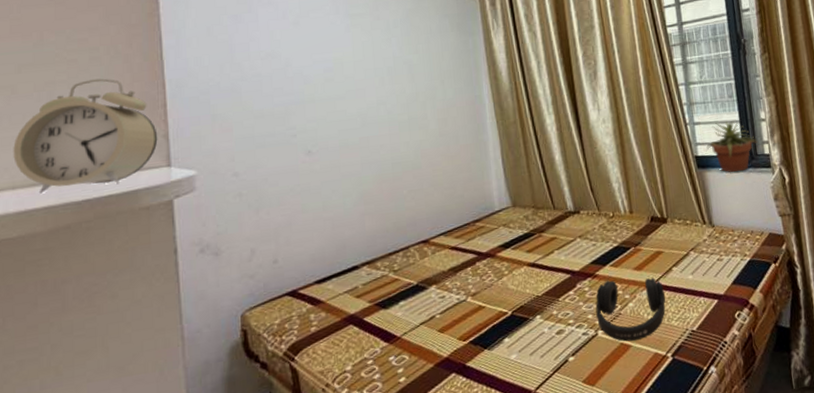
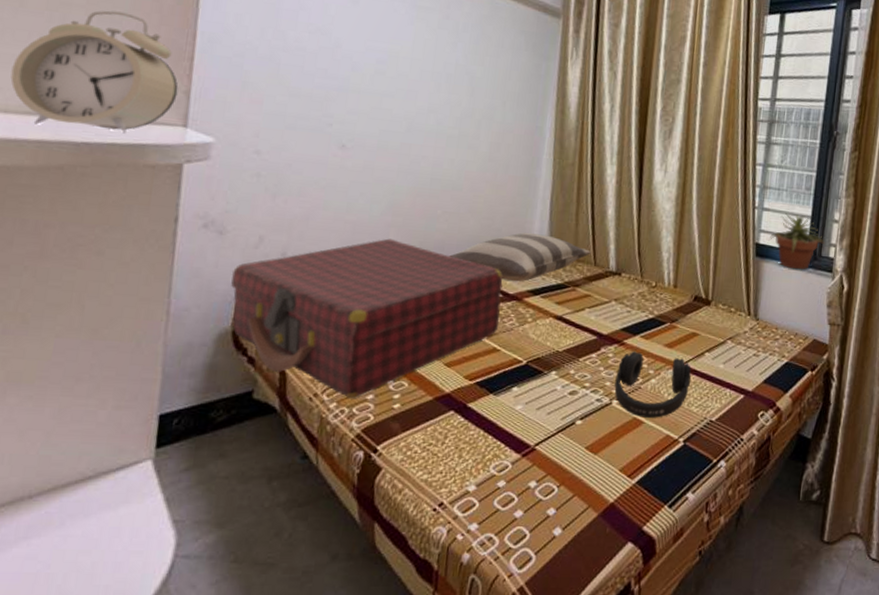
suitcase: none [232,225,480,382] -> present [231,238,503,398]
pillow: none [422,191,548,241] -> present [449,233,591,282]

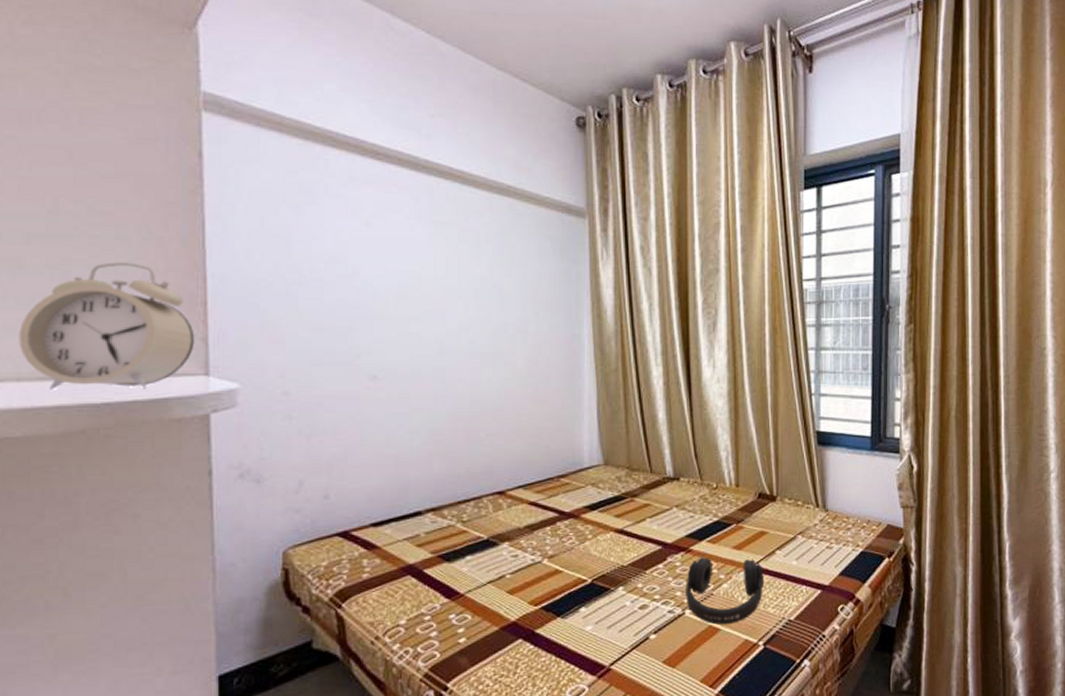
suitcase: present [231,238,503,398] -> none [274,468,559,637]
pillow: present [449,233,591,282] -> none [498,446,645,499]
potted plant: present [768,213,826,269] -> none [829,397,890,453]

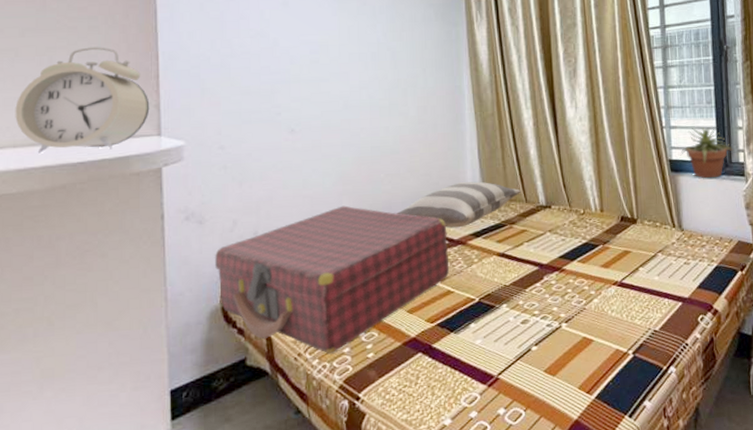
suitcase: none [274,468,559,637] -> present [214,205,450,353]
pillow: none [498,446,645,499] -> present [397,181,520,228]
headphones: present [686,557,765,625] -> none [561,275,631,336]
potted plant: none [829,397,890,453] -> present [680,127,734,178]

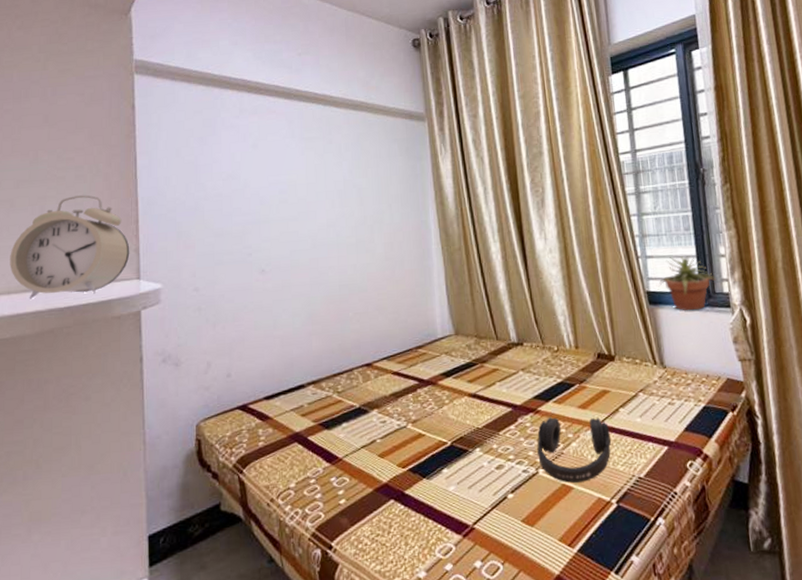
suitcase: present [214,205,450,353] -> none [189,345,420,499]
pillow: present [397,181,520,228] -> none [366,318,491,368]
headphones: none [561,275,631,336] -> present [537,417,612,483]

